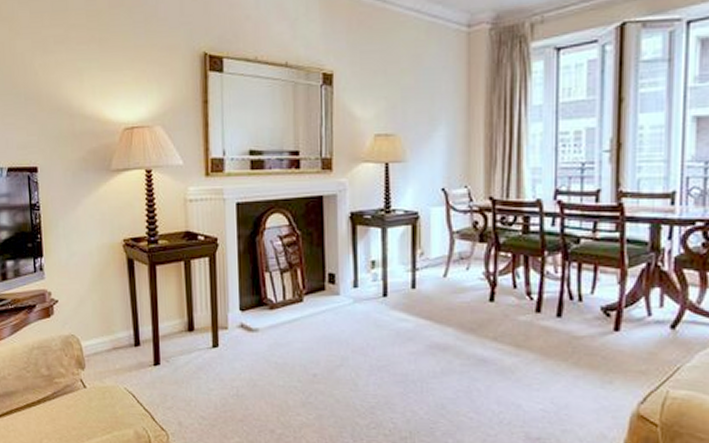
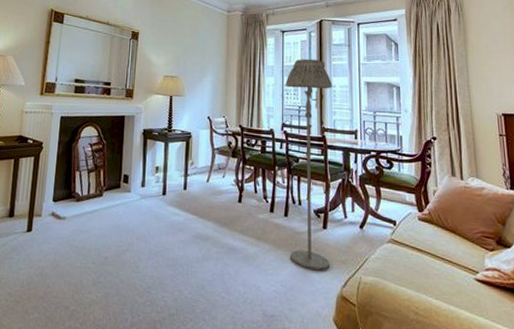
floor lamp: none [561,87,639,384] -> present [285,58,333,271]

